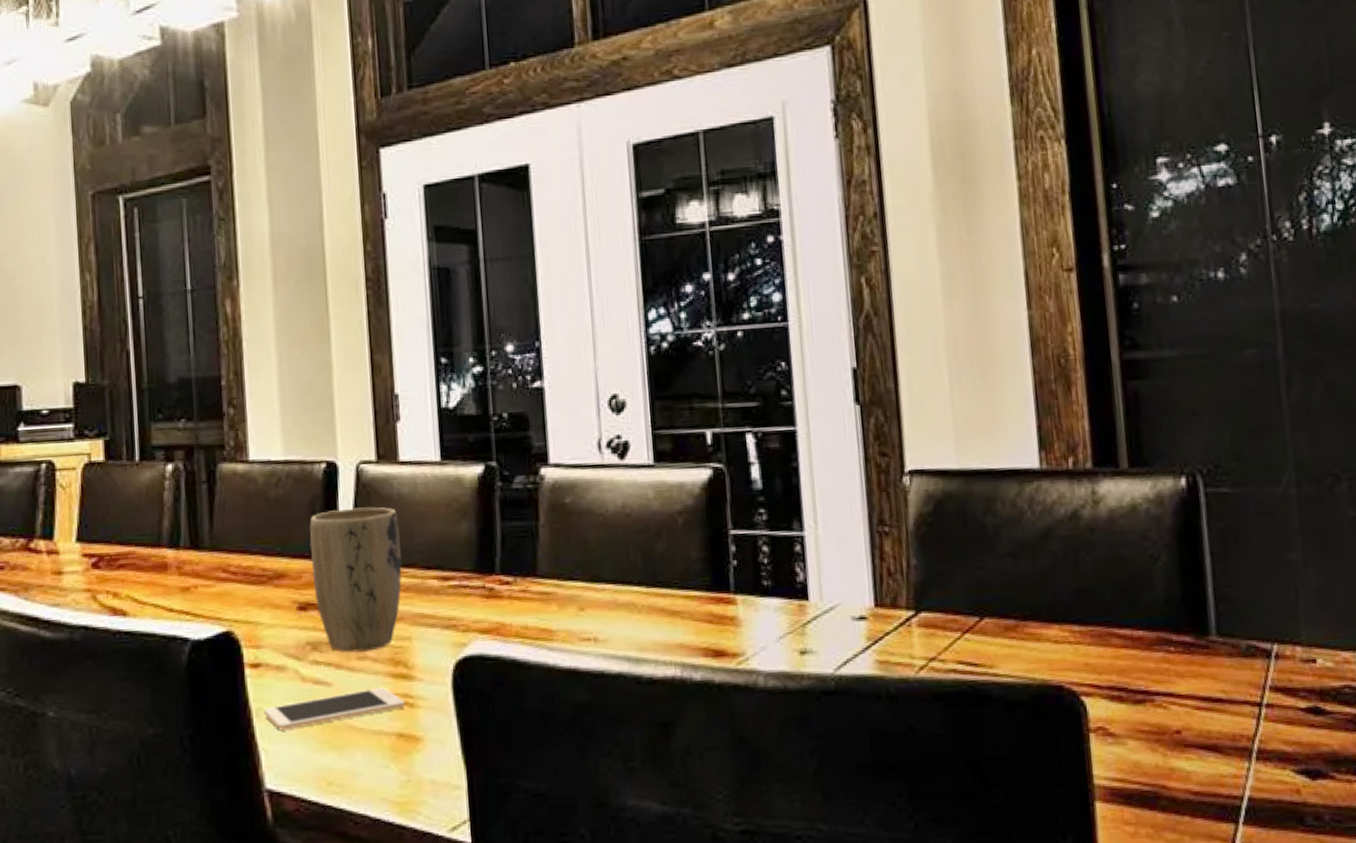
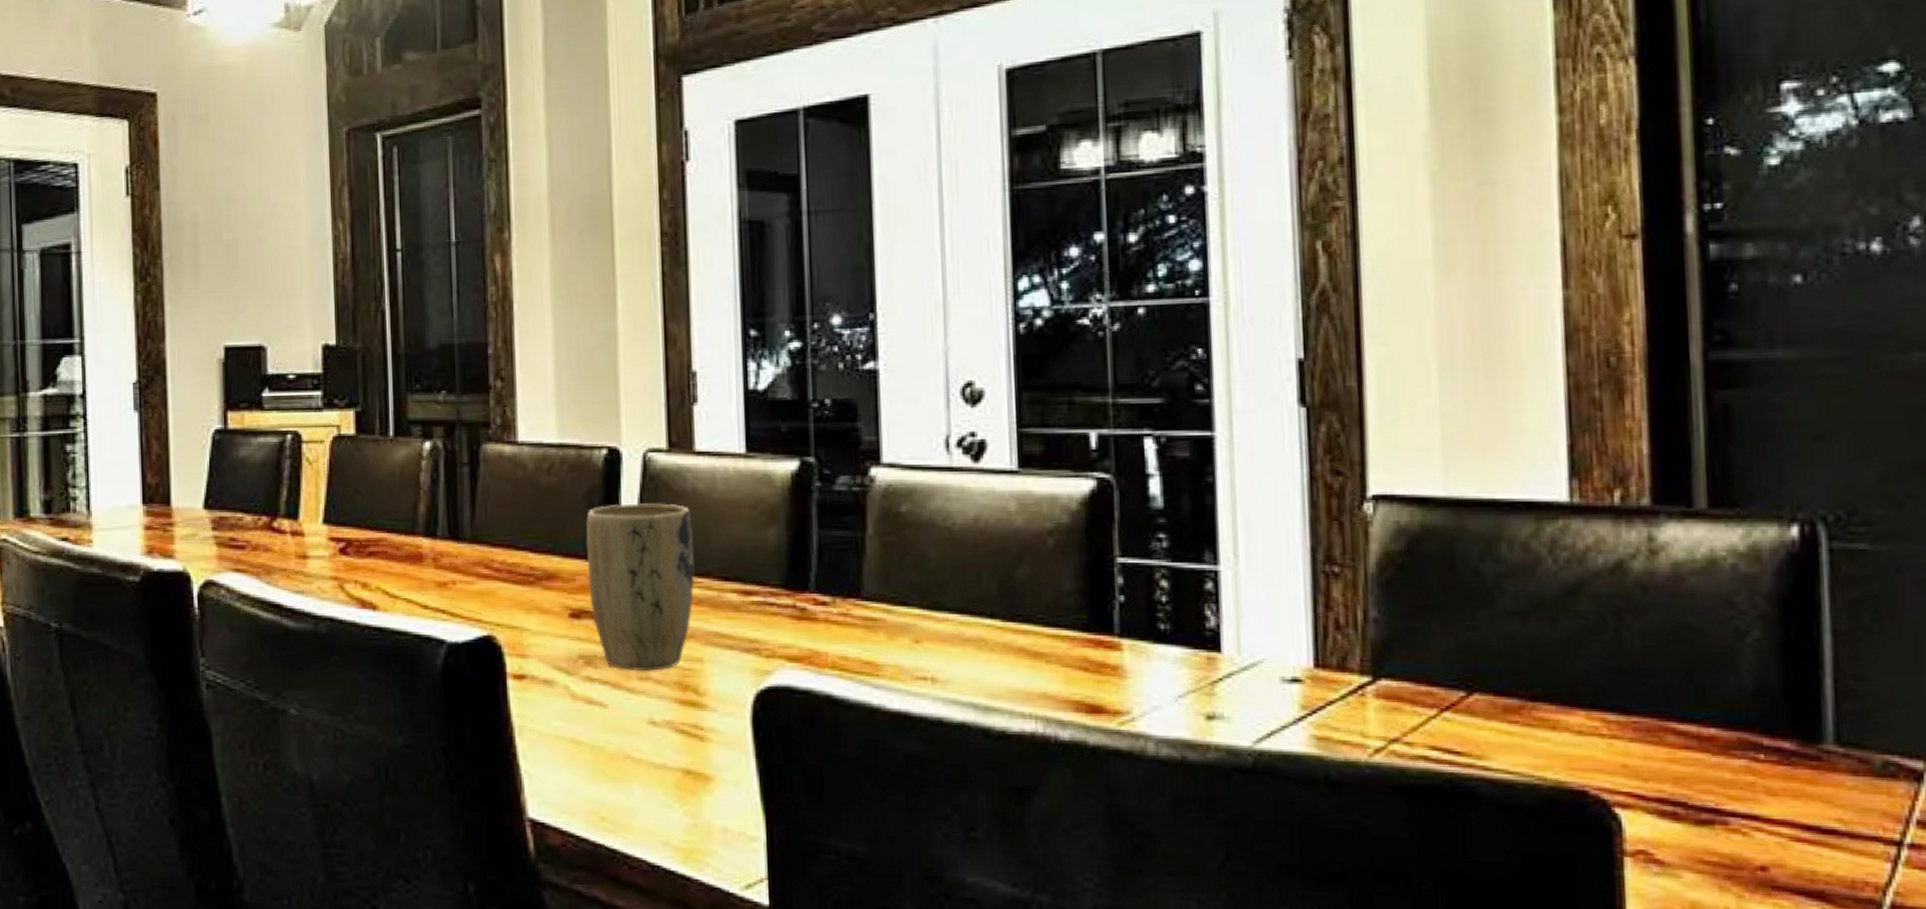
cell phone: present [264,687,405,730] -> none [528,714,694,753]

